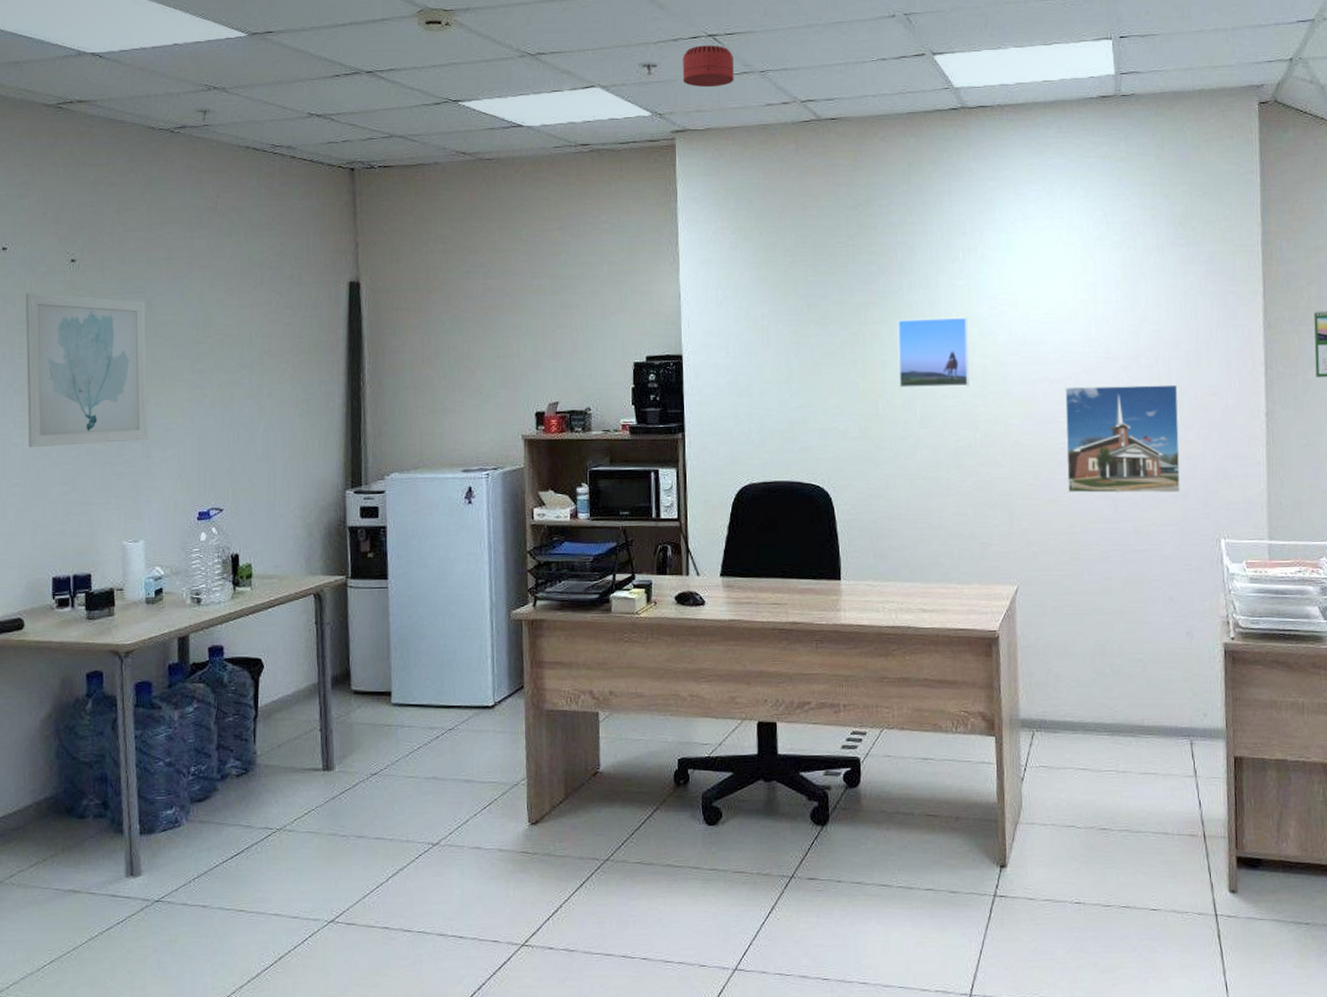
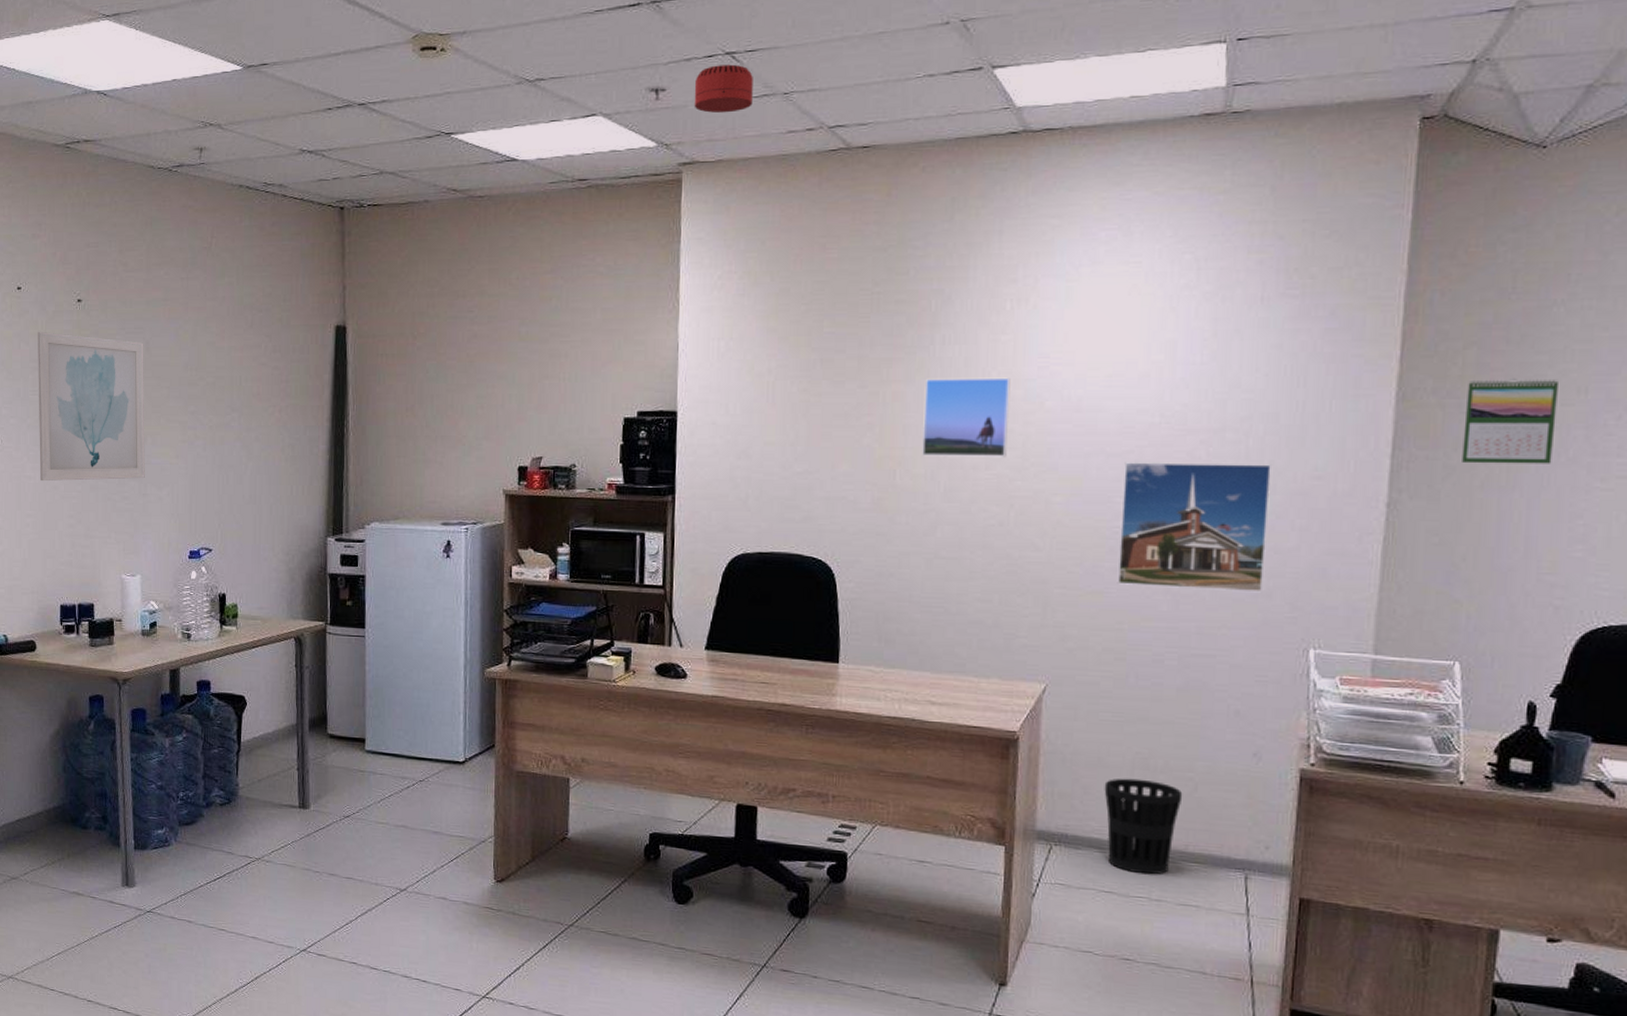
wastebasket: none [1072,664,1136,750] -> present [1104,778,1183,875]

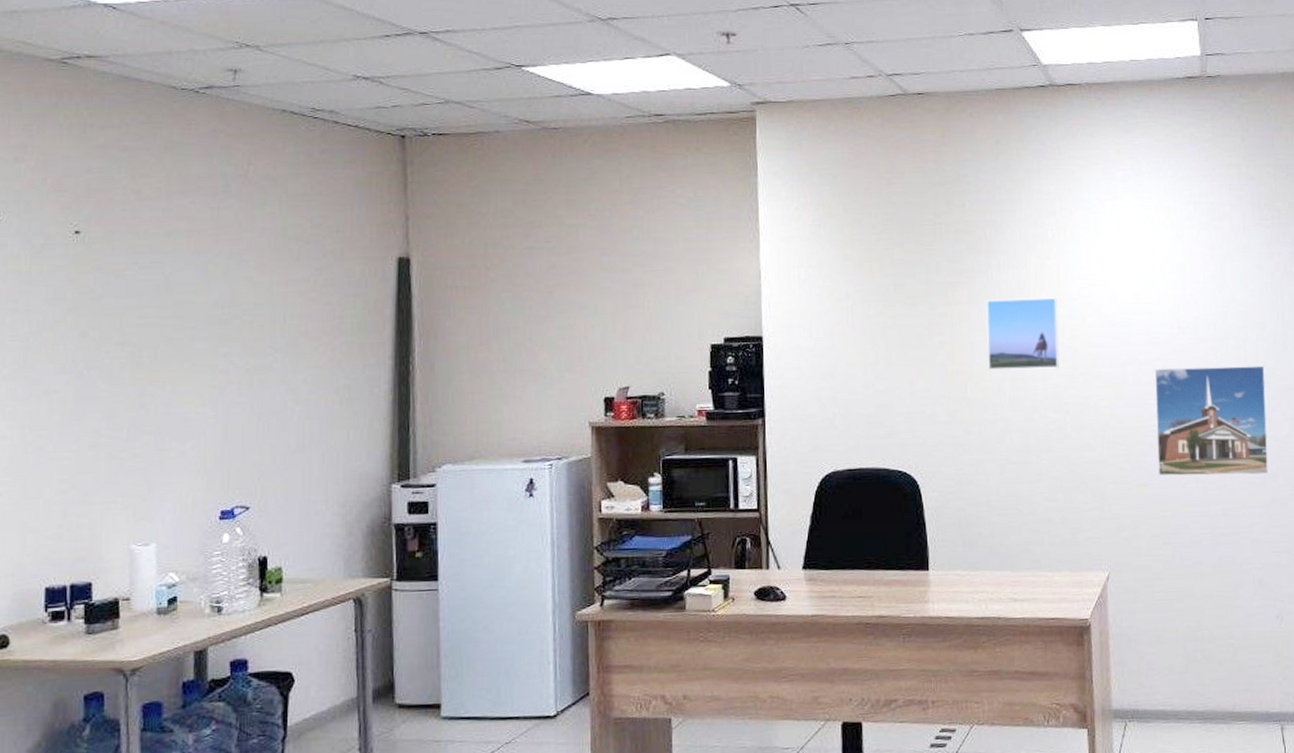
wall art: present [38,331,145,482] -> none [18,267,163,442]
smoke detector: present [694,64,753,114] -> none [763,15,818,59]
wastebasket: present [1104,778,1183,875] -> none [1164,650,1227,738]

